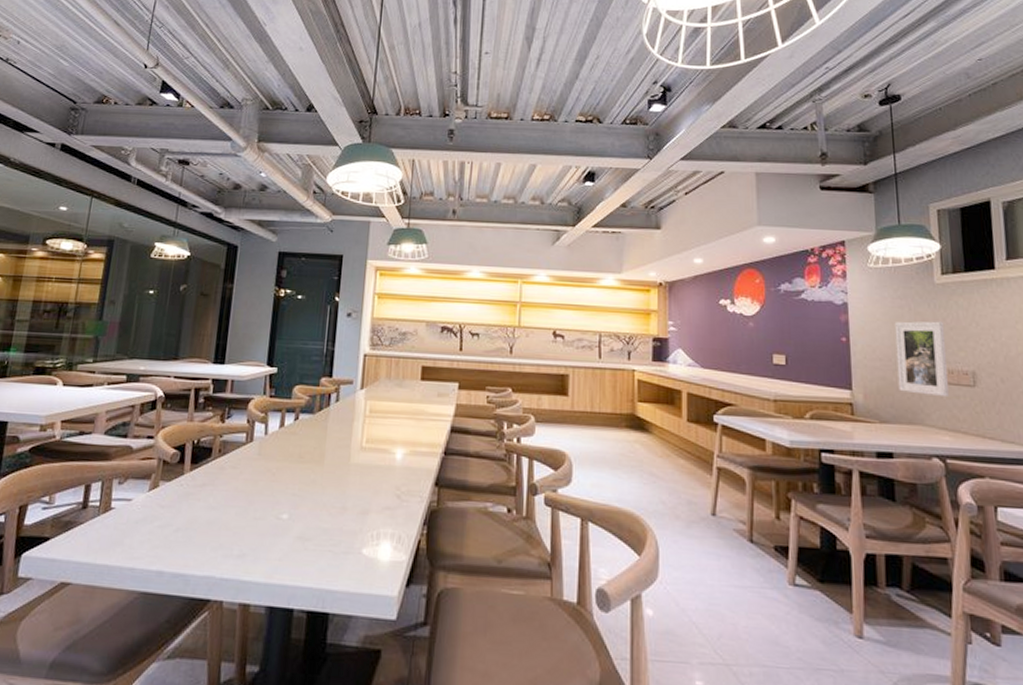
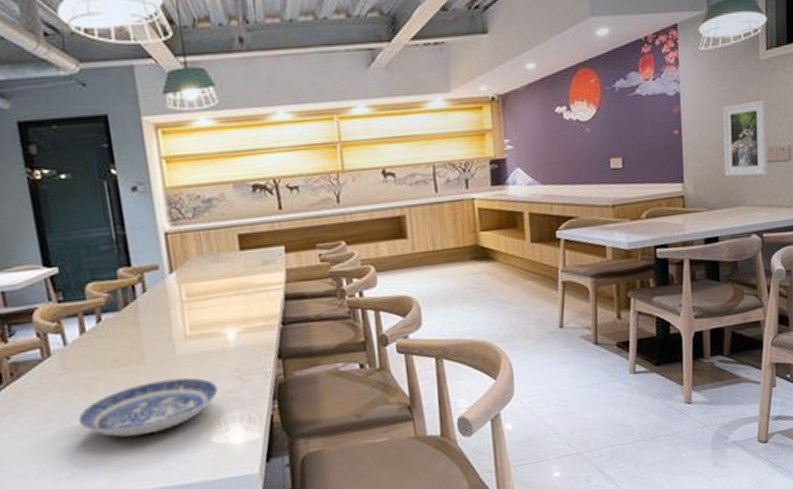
plate: none [258,482,377,532] -> present [78,377,218,438]

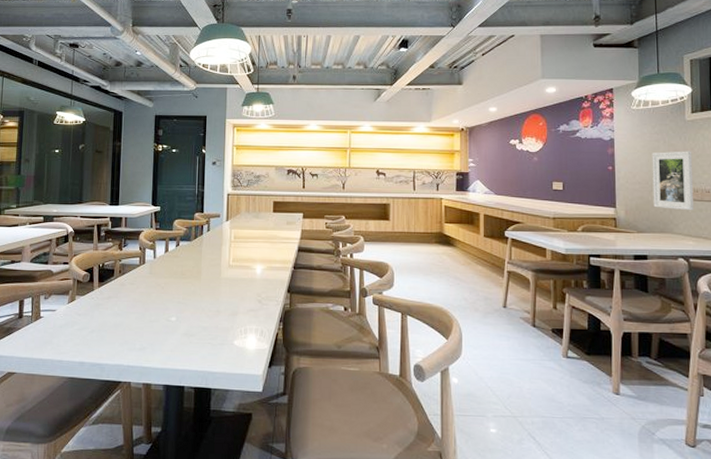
plate: present [78,377,218,438] -> none [153,293,243,330]

